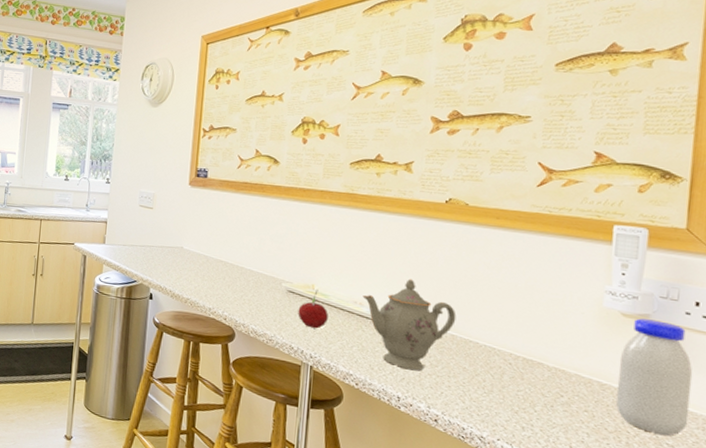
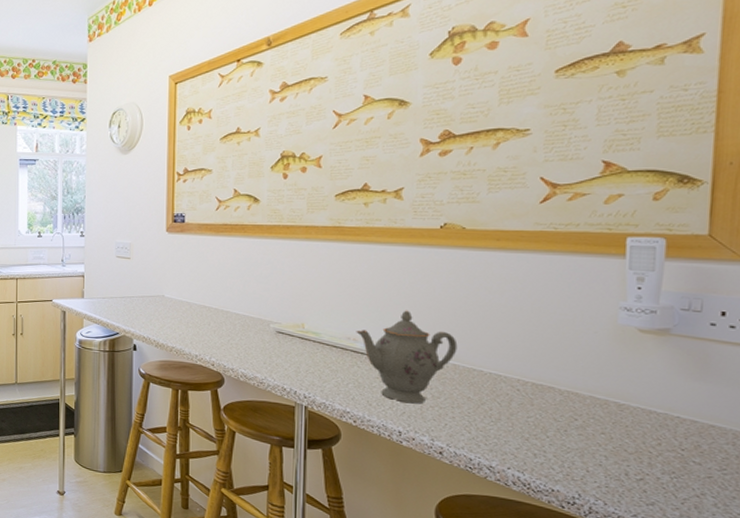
fruit: present [298,289,328,329] -> none [288,327,321,368]
bottle: present [615,318,693,436] -> none [635,333,721,453]

